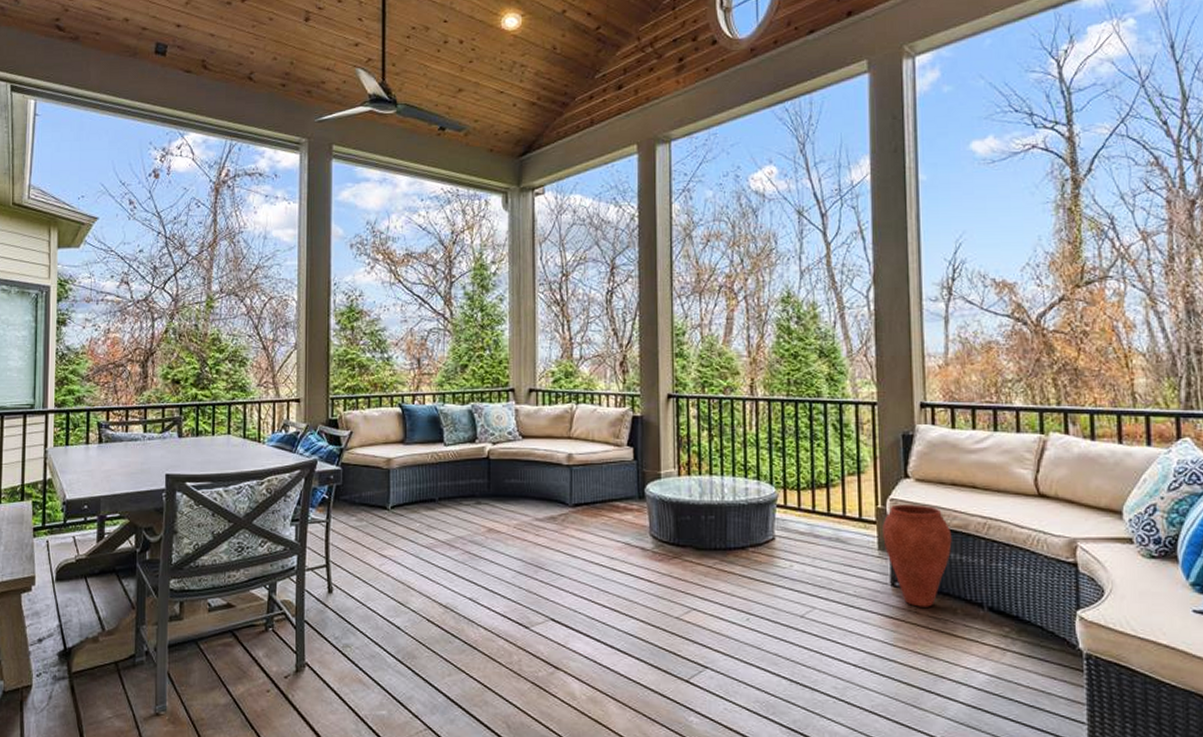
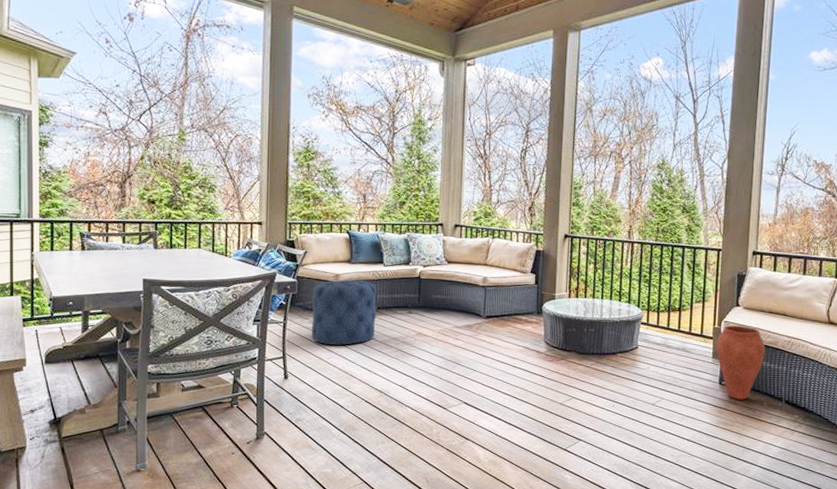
ottoman: none [360,464,437,548] -> present [312,279,377,345]

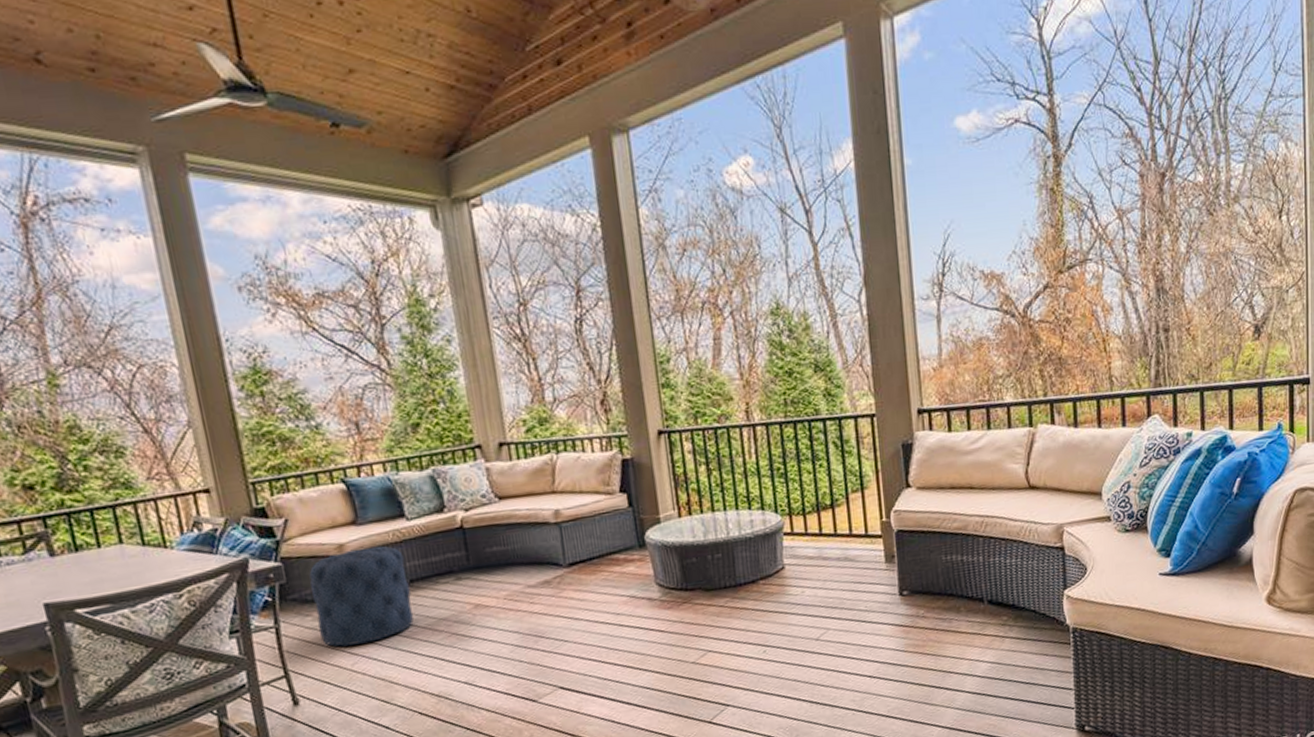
vase: present [716,325,766,400] -> none [888,512,954,612]

